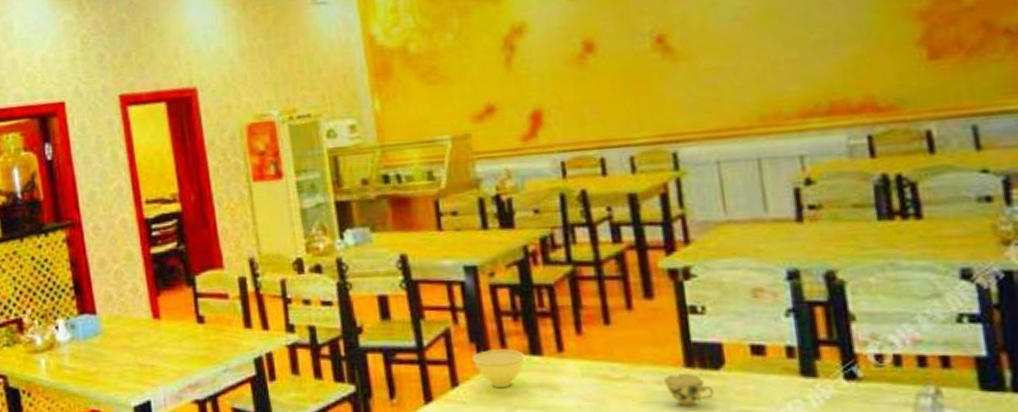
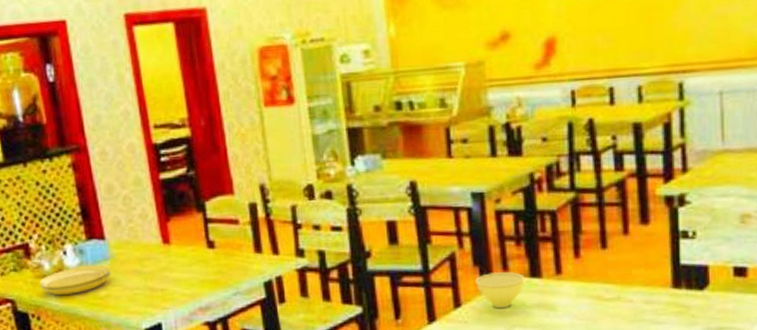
plate: none [31,340,102,372] -> present [39,265,111,296]
teacup: present [663,374,715,406] -> none [651,294,698,323]

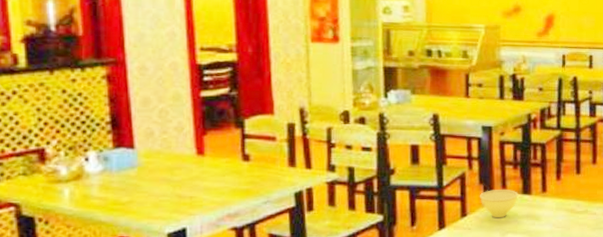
plate: present [39,265,111,296] -> none [53,172,137,201]

